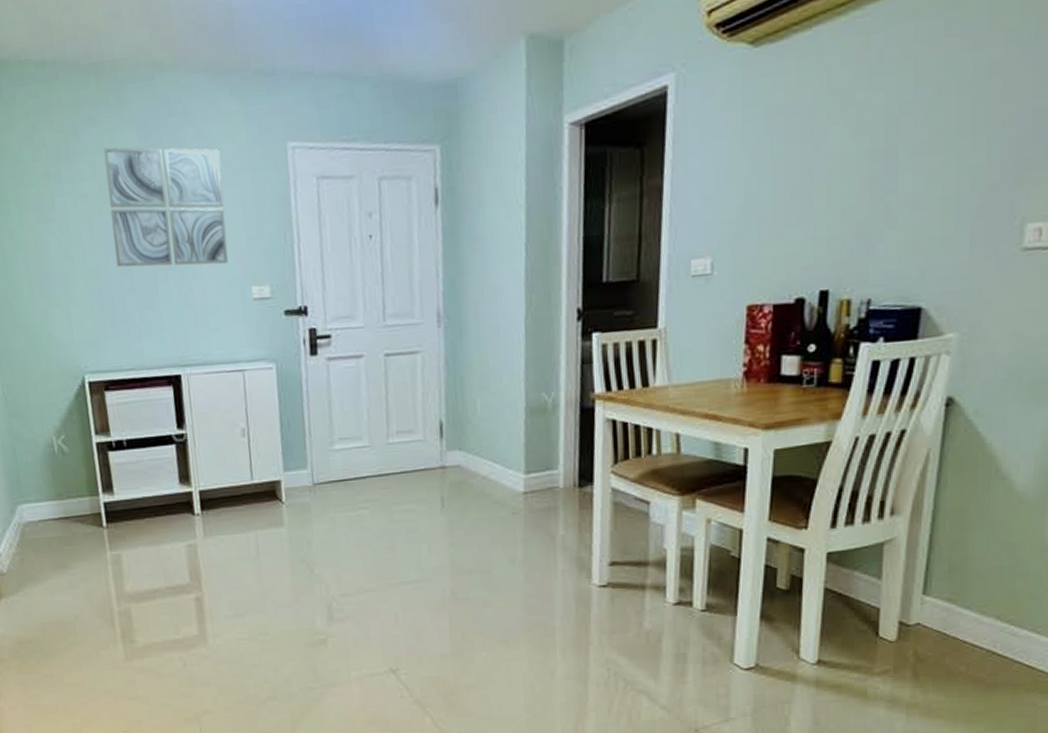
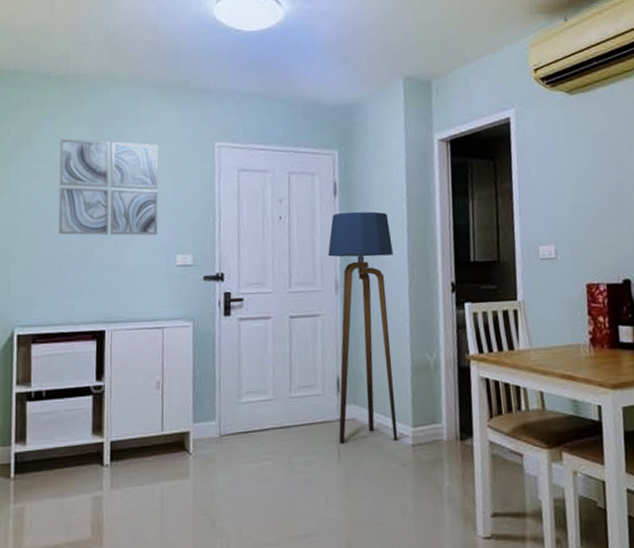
floor lamp: none [428,223,508,492] -> present [328,211,398,444]

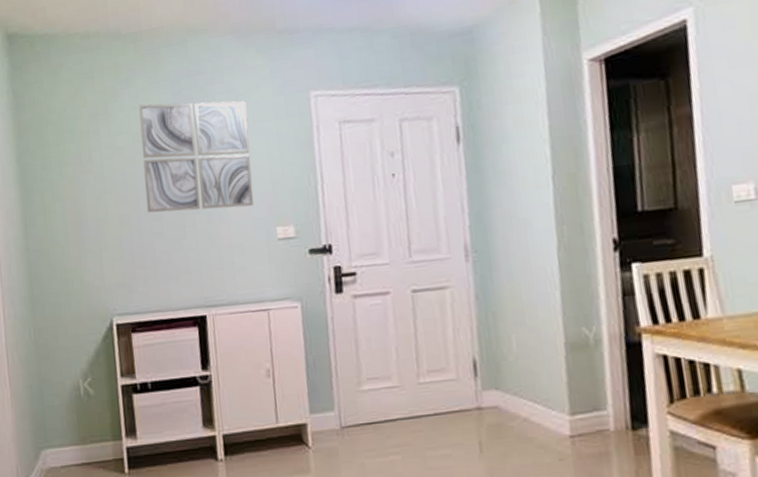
floor lamp: present [328,211,398,444] -> none [453,157,553,436]

